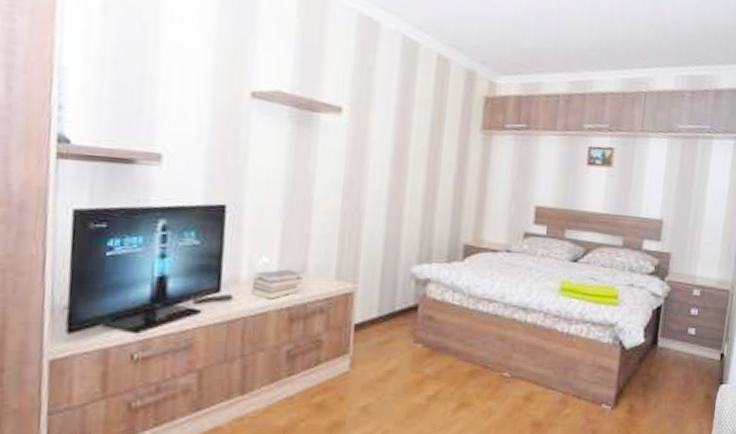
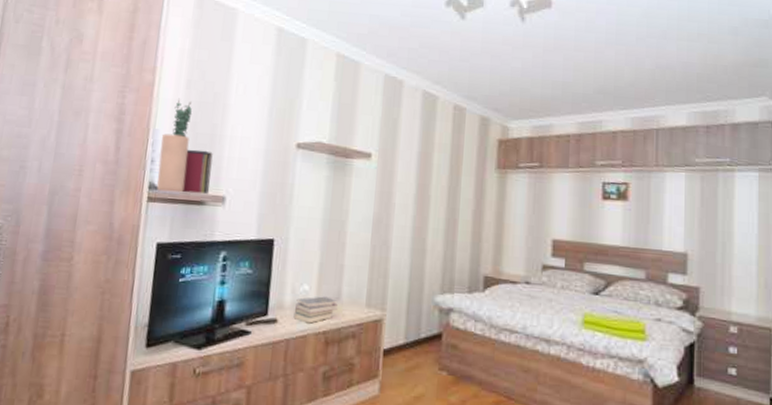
vase: none [68,26,112,148] -> present [157,98,192,193]
books: none [104,93,143,151] -> present [182,149,213,195]

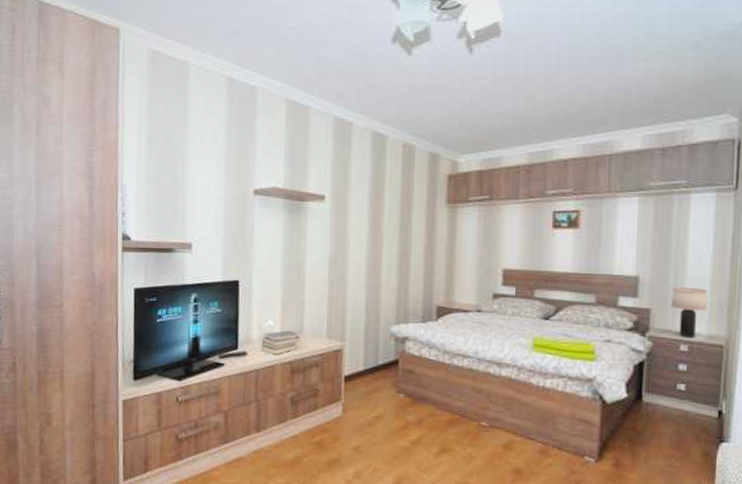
vase: present [157,98,192,193] -> none [129,153,155,242]
books: present [182,149,213,195] -> none [153,201,177,243]
table lamp: none [718,266,756,320] -> present [670,287,709,339]

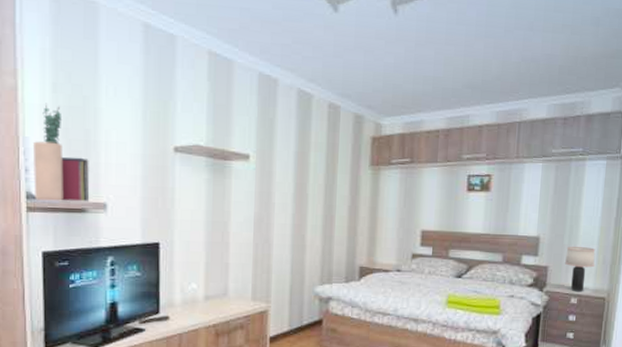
vase: none [129,153,155,242] -> present [32,103,64,201]
books: none [153,201,177,243] -> present [62,156,90,202]
books: present [261,330,301,355] -> none [184,293,225,318]

